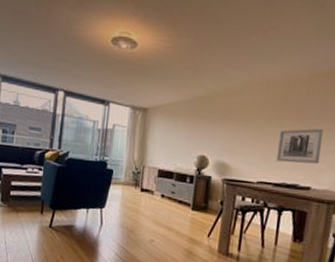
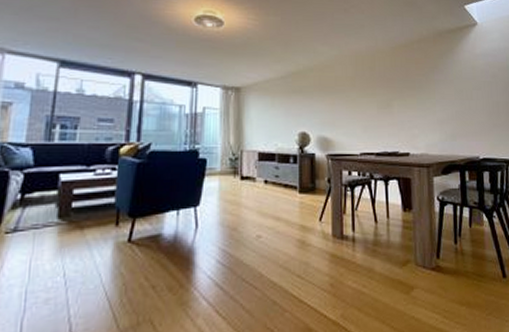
wall art: present [276,128,323,164] -> none [373,95,413,131]

